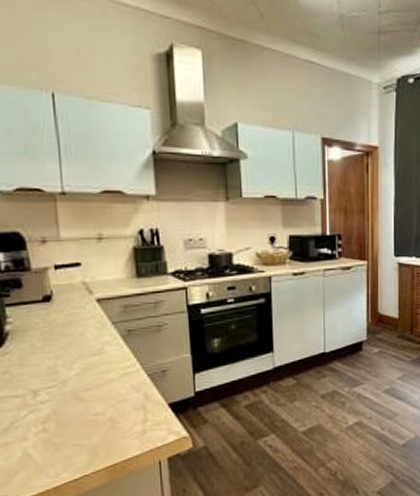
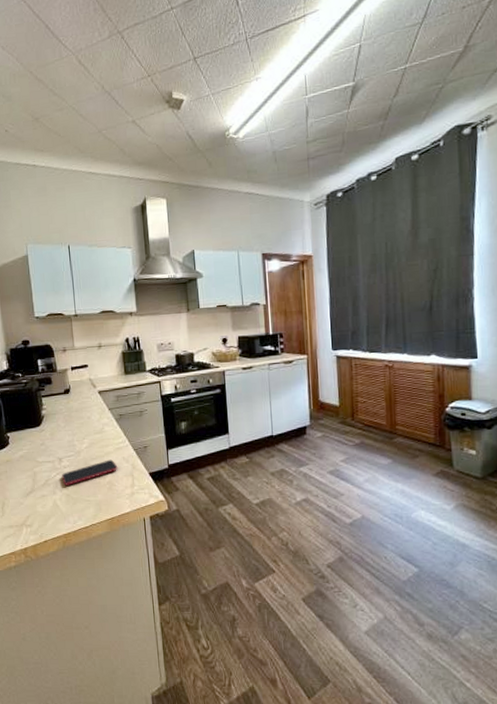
smartphone: none [37,389,124,428] -> present [62,459,118,486]

